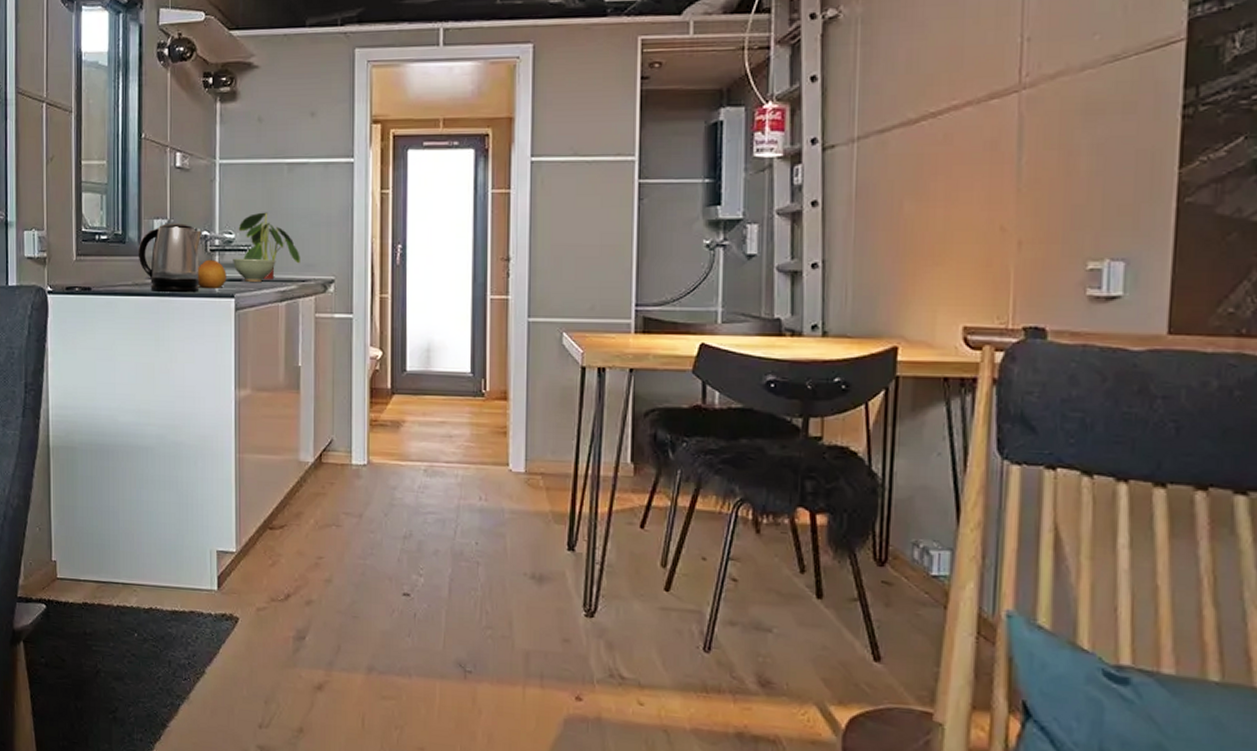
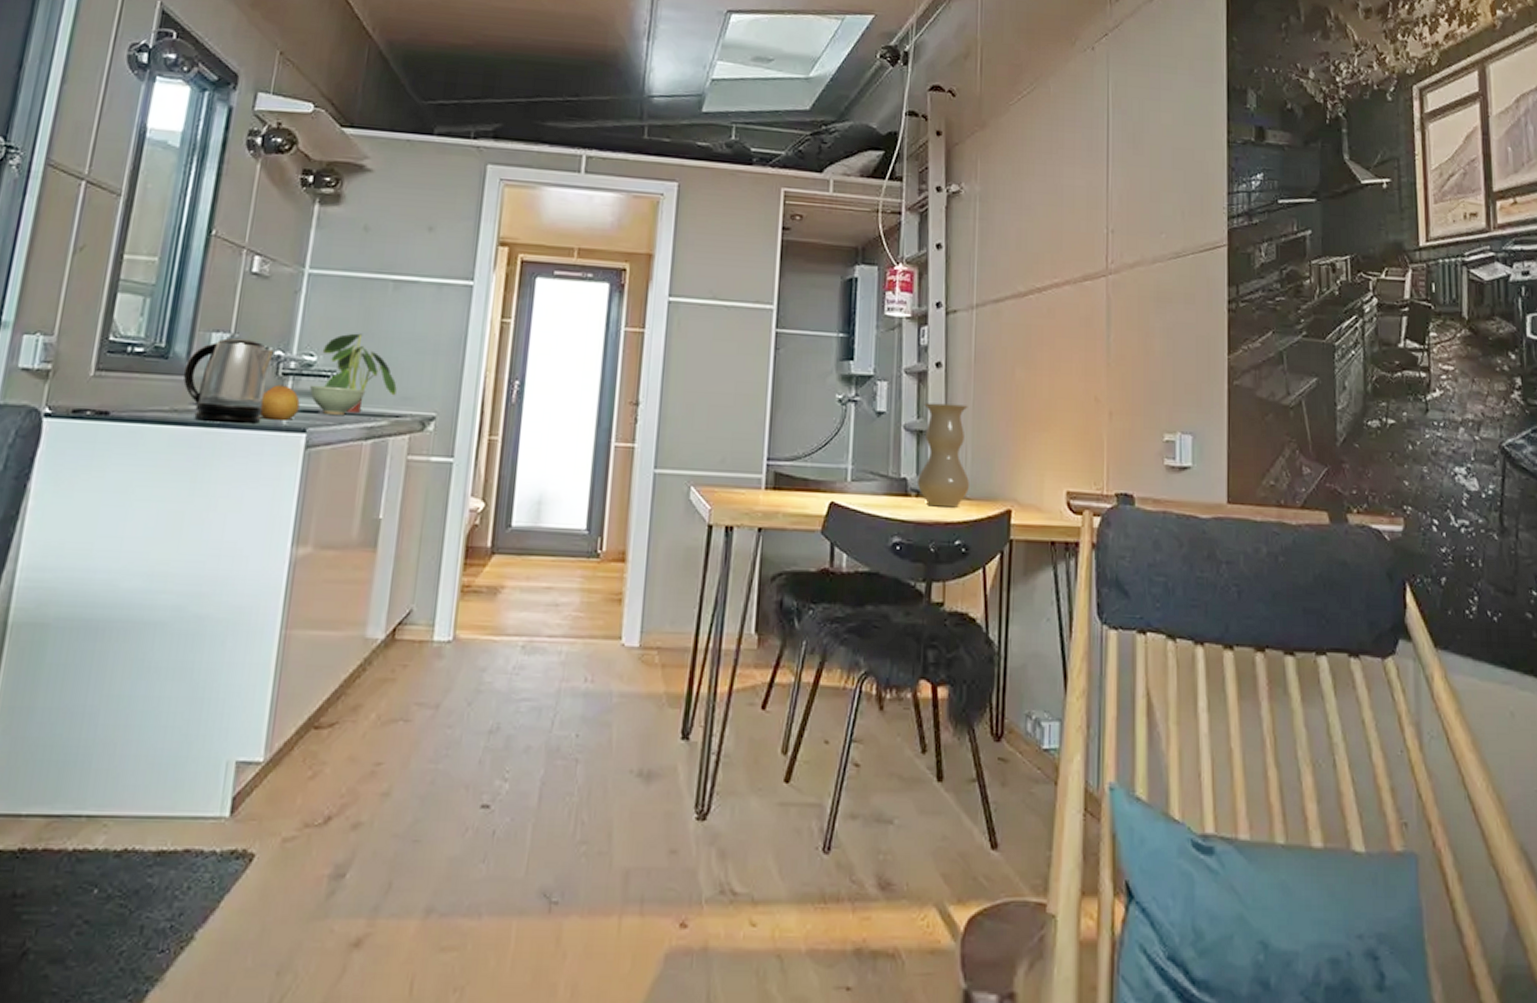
vase: none [793,243,851,346] -> present [918,402,970,508]

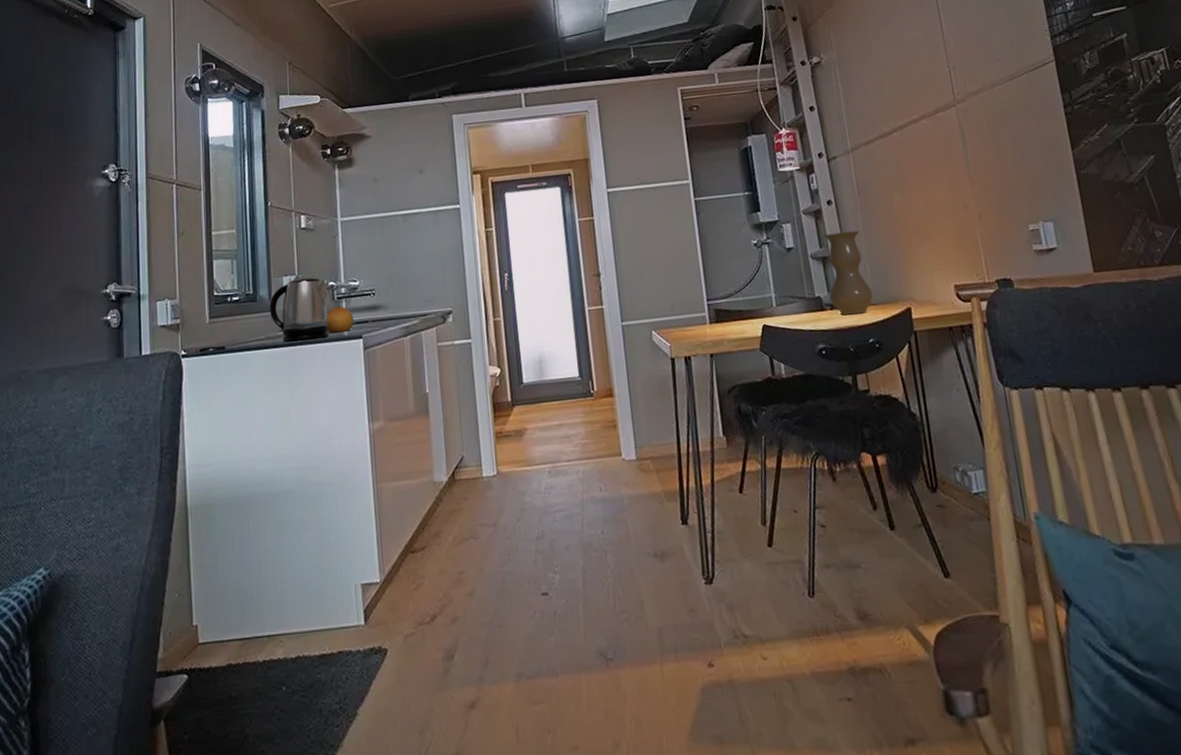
bowl: present [310,385,366,416] -> none [359,299,399,323]
plant: present [322,333,397,414] -> none [361,258,420,319]

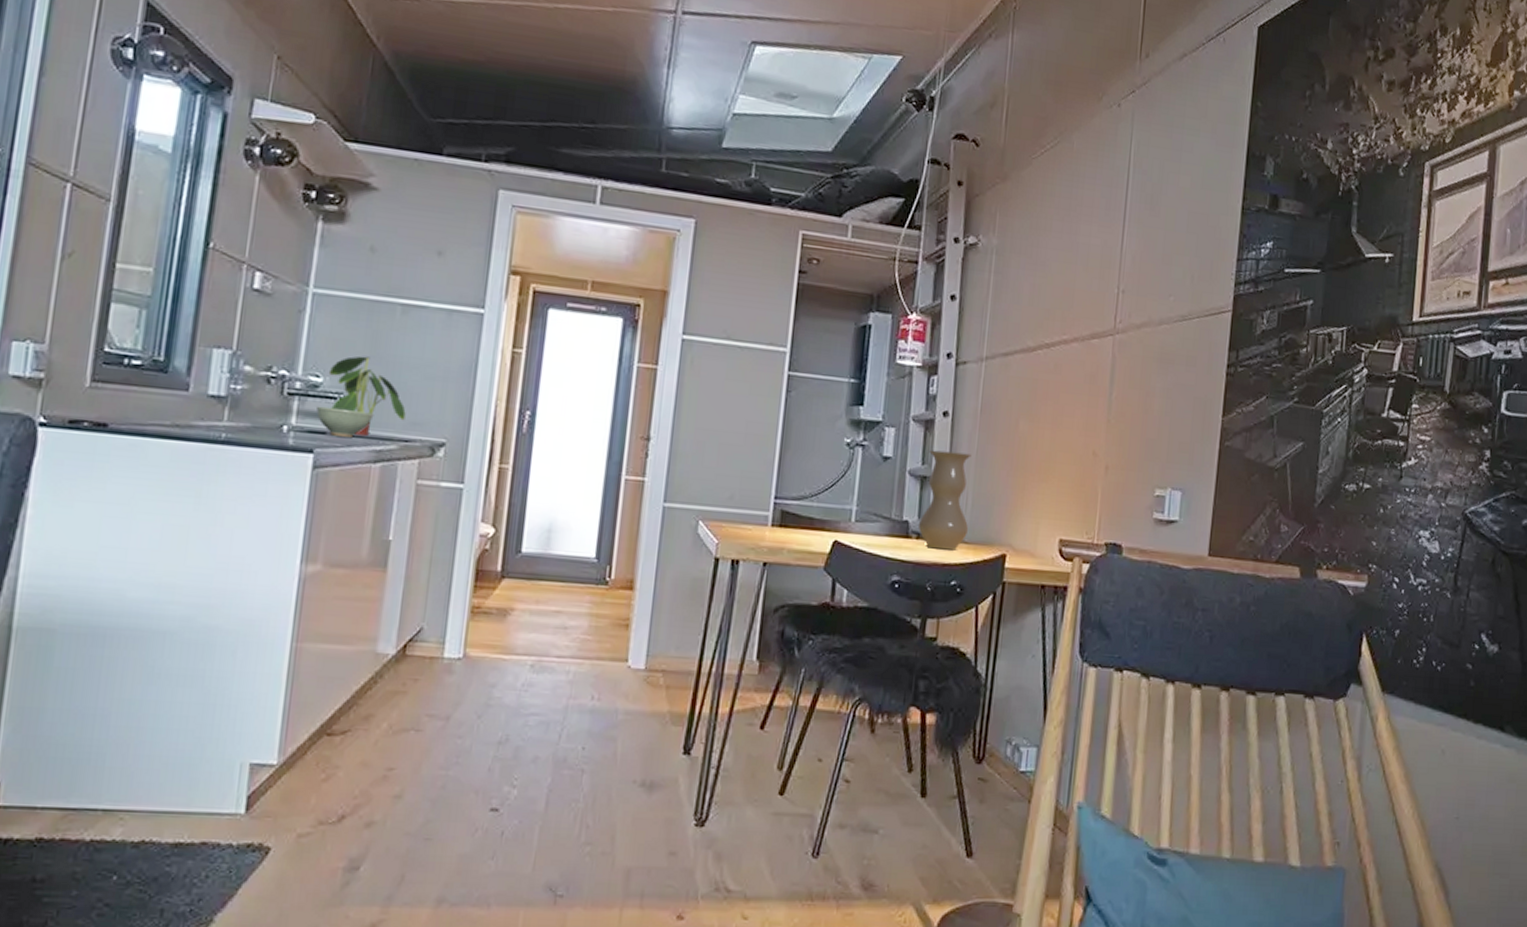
kettle: present [269,277,329,343] -> none [184,354,279,444]
fruit: present [327,306,354,334] -> none [265,404,307,441]
bowl: none [359,299,399,323] -> present [316,406,374,439]
plant: none [361,258,420,319] -> present [328,355,406,437]

